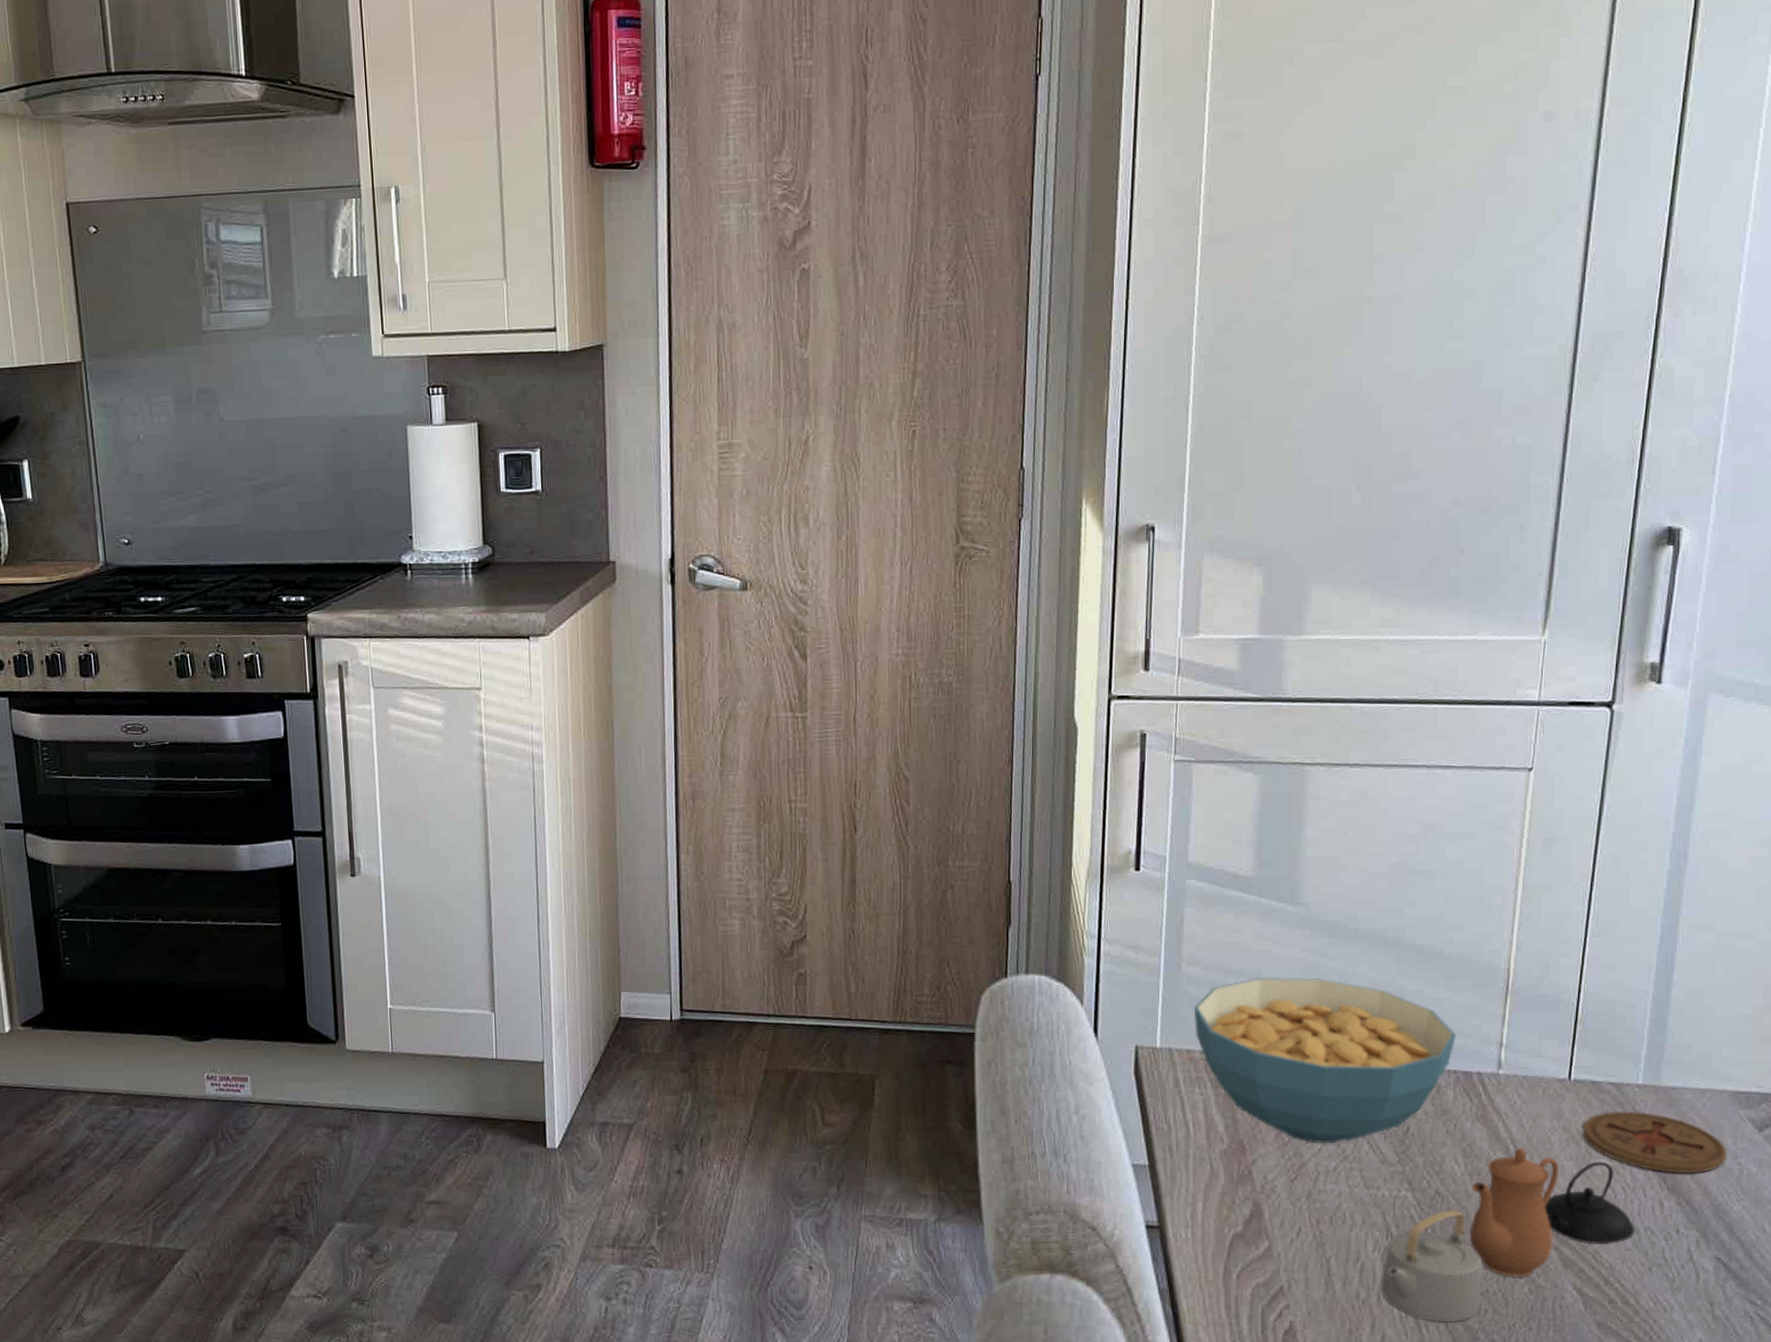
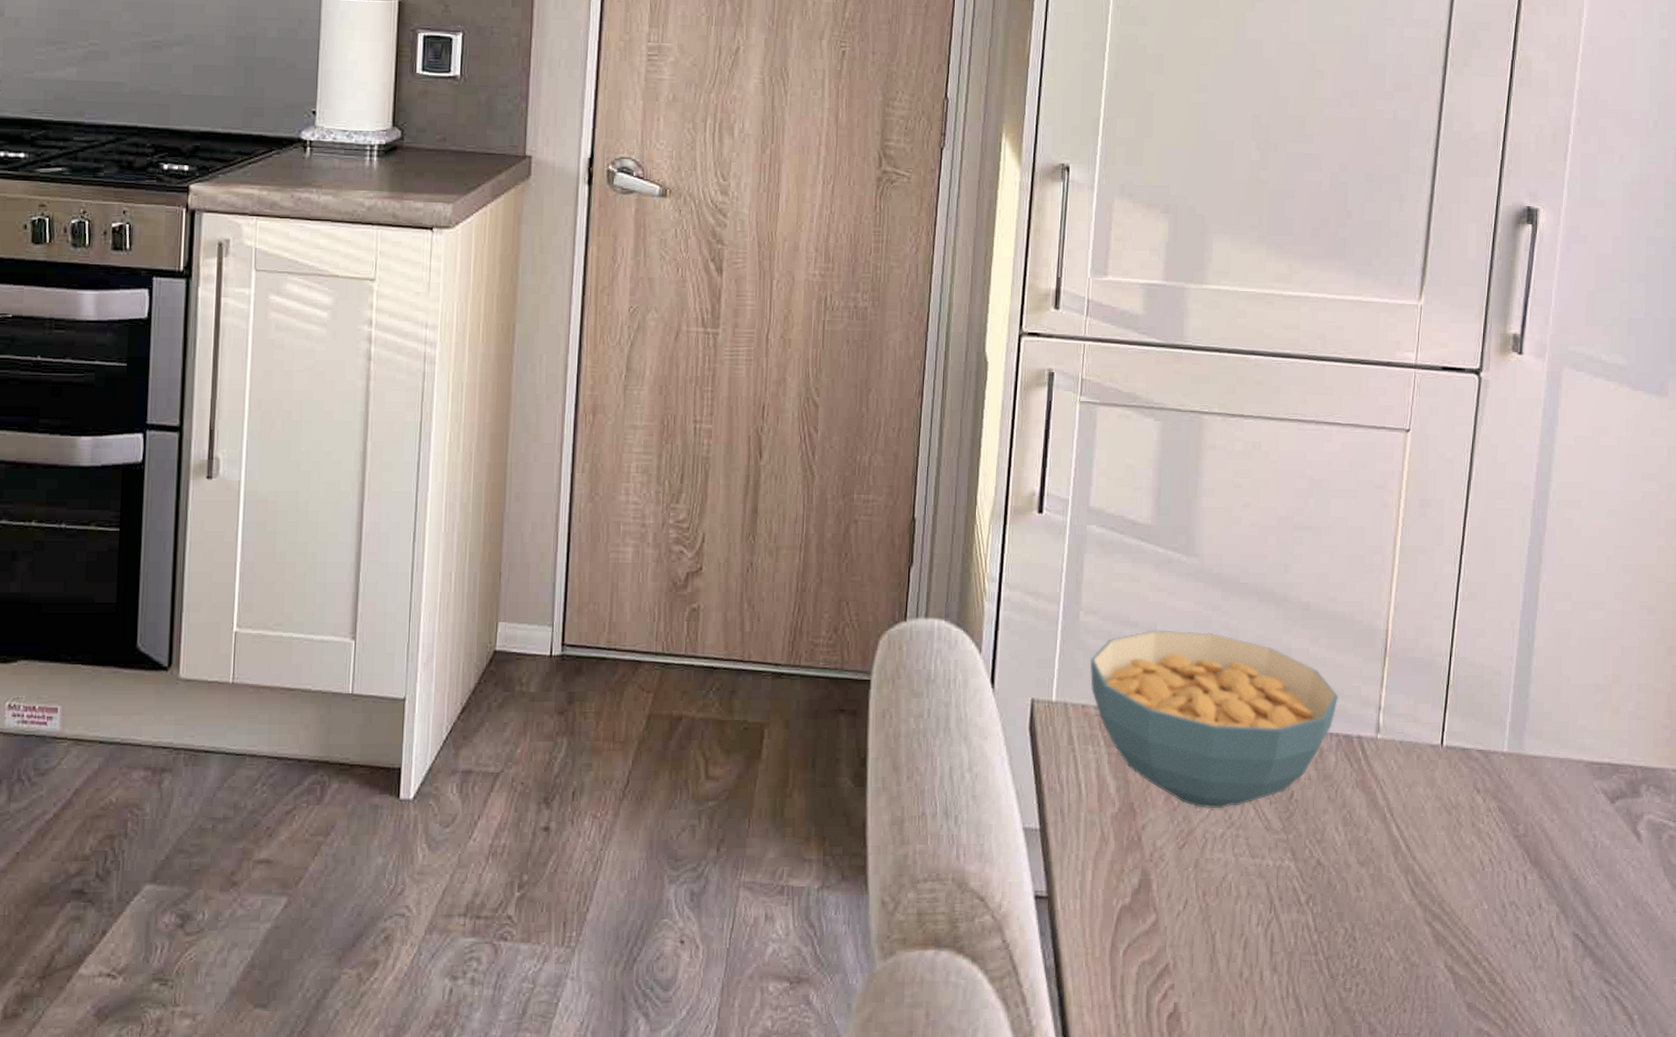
teapot: present [1379,1148,1635,1324] -> none [1262,816,1502,1005]
coaster: present [1582,1111,1728,1174] -> none [1453,780,1584,846]

